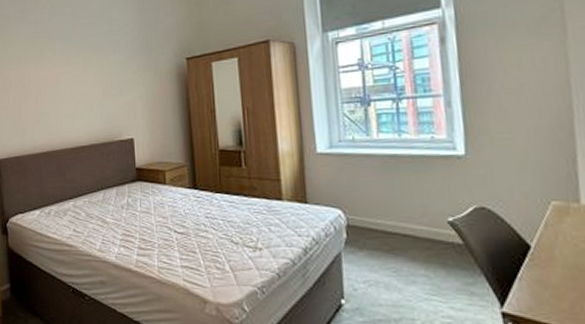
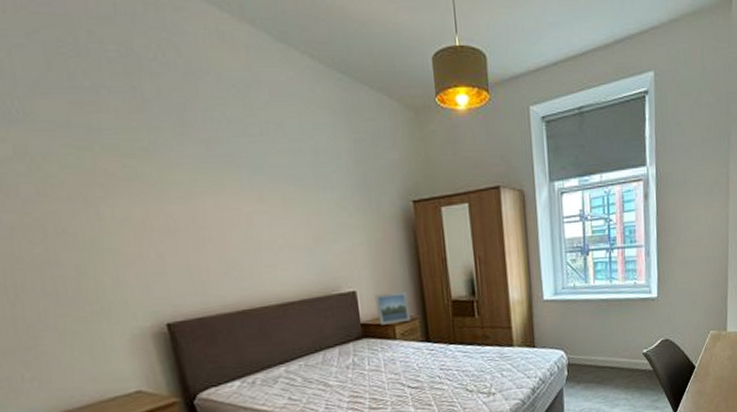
picture frame: none [149,139,181,172] -> present [374,291,412,327]

